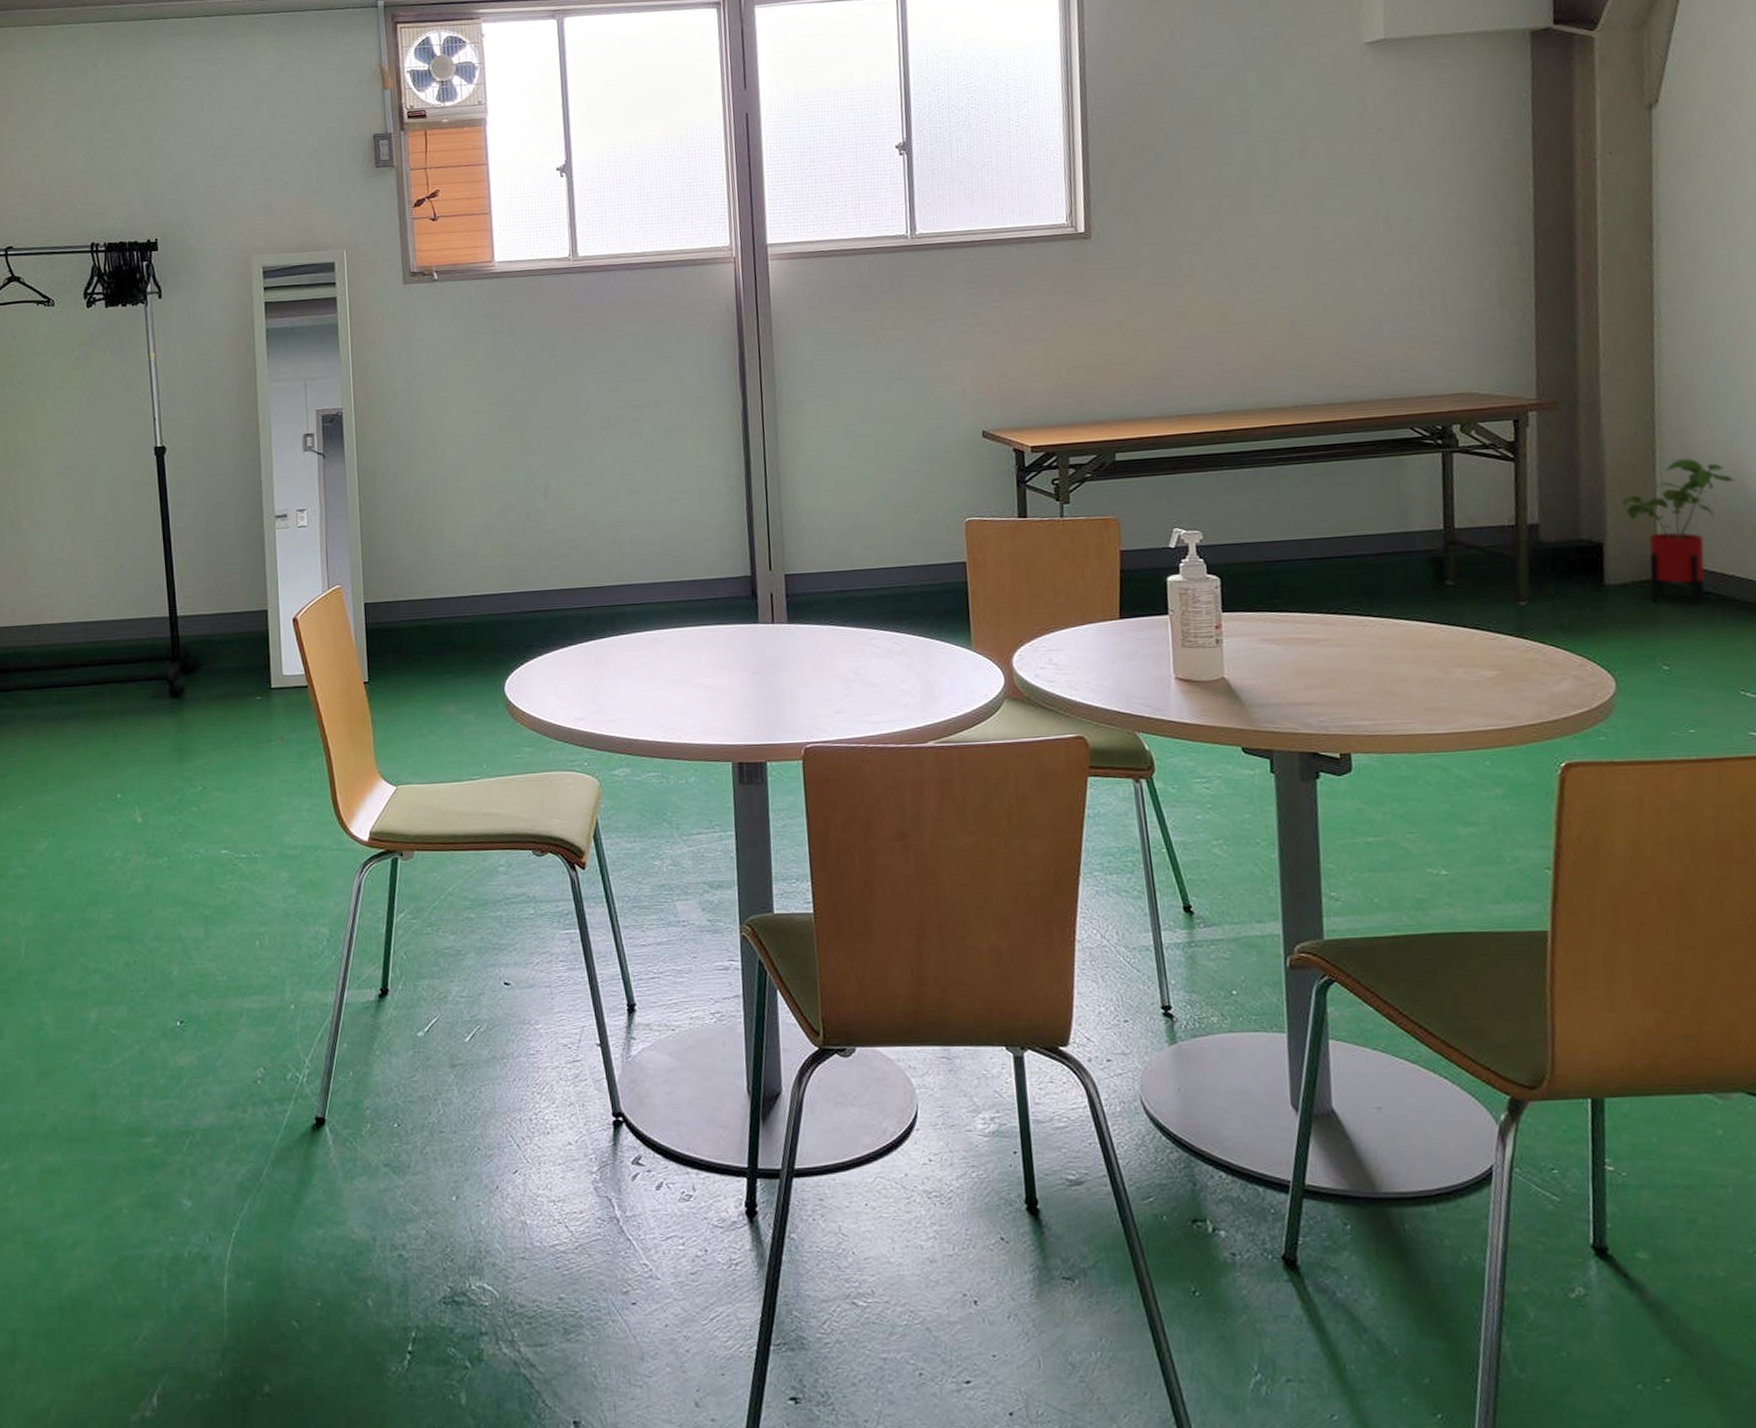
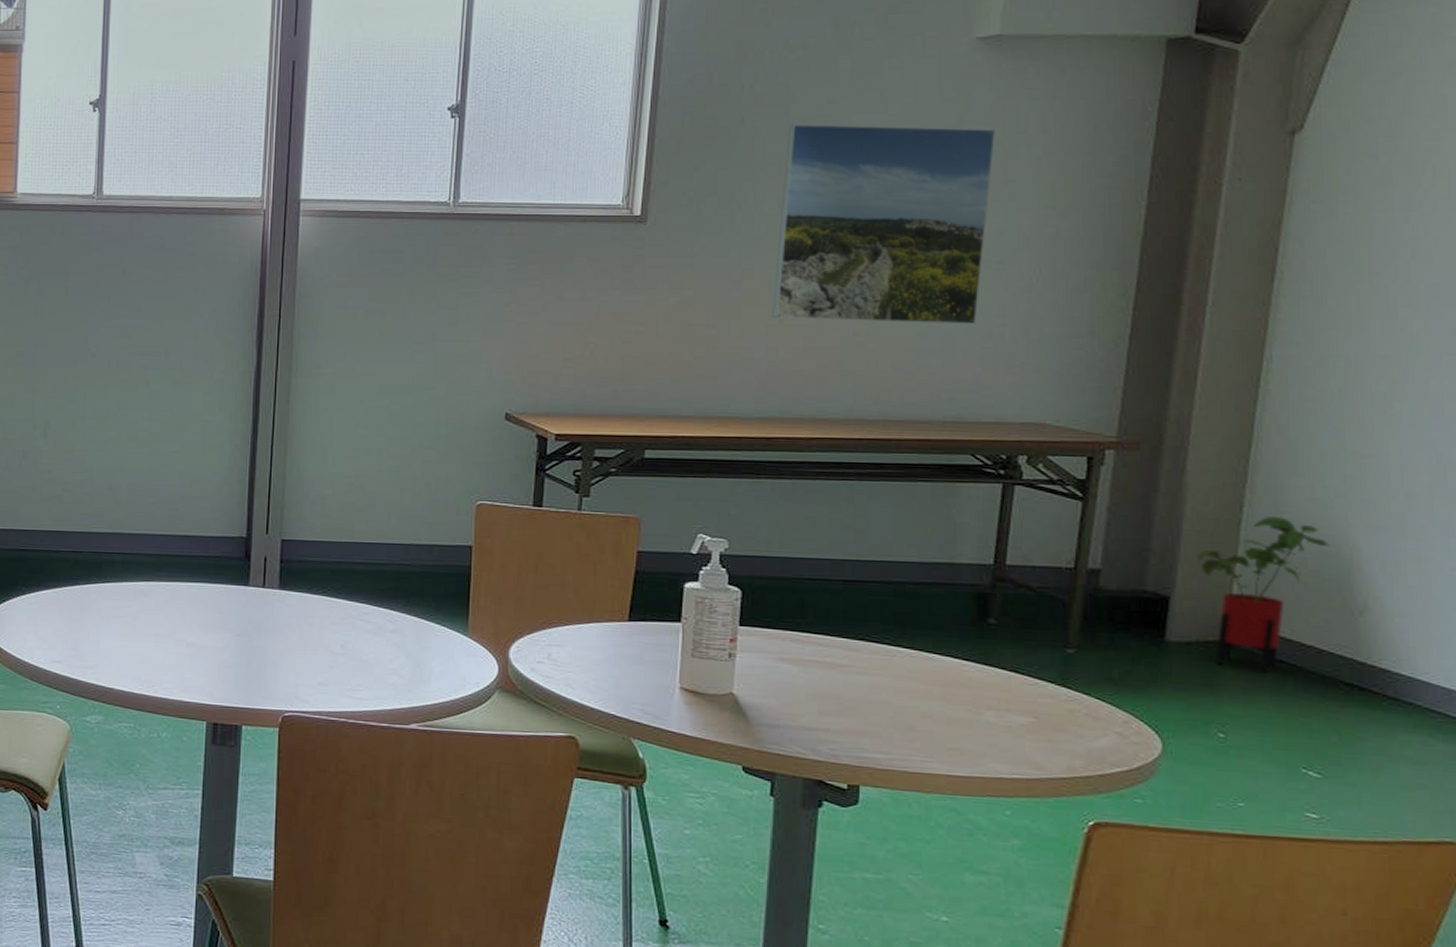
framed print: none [1208,125,1399,318] -> present [772,124,995,325]

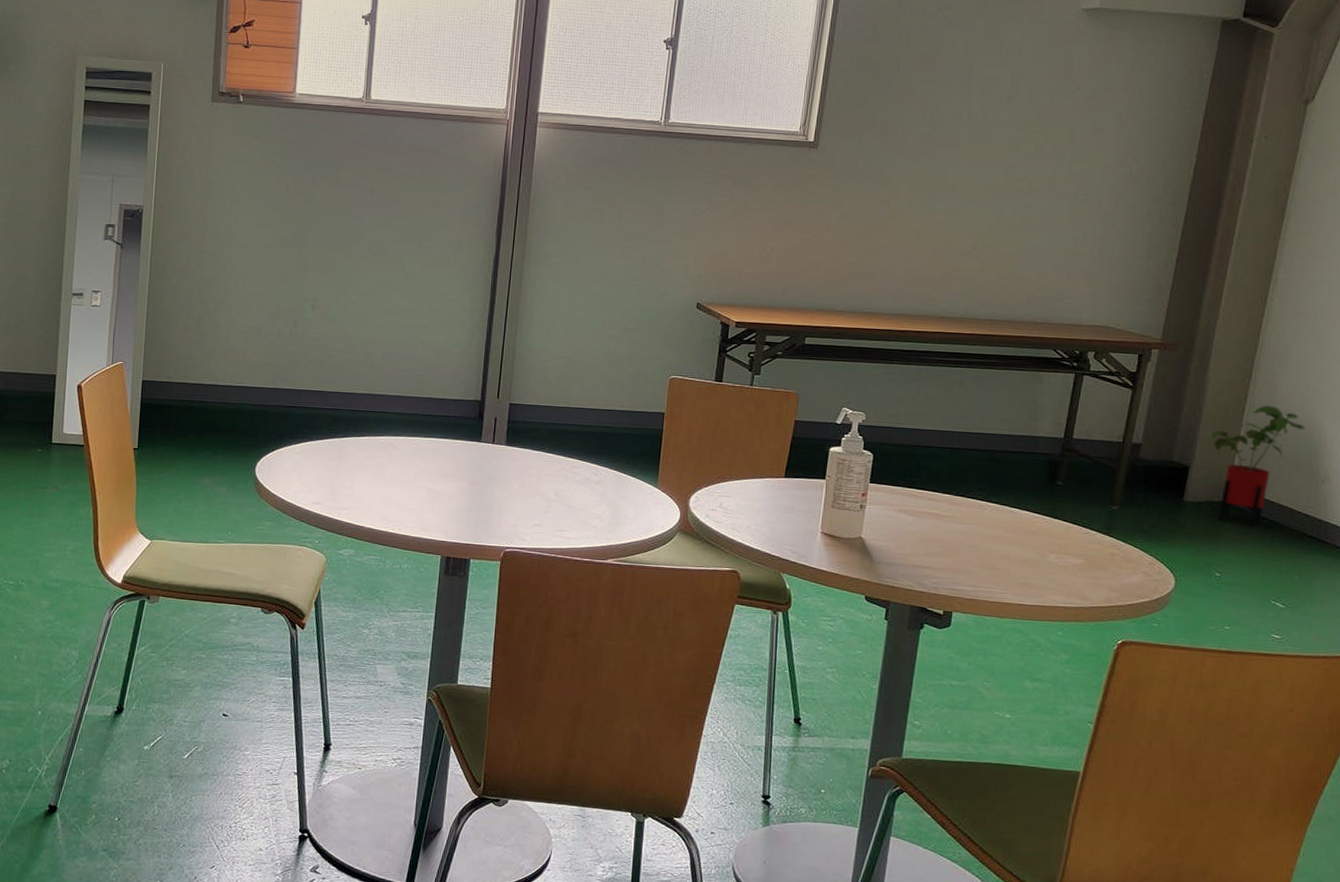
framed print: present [772,124,995,325] -> none [911,72,1090,245]

